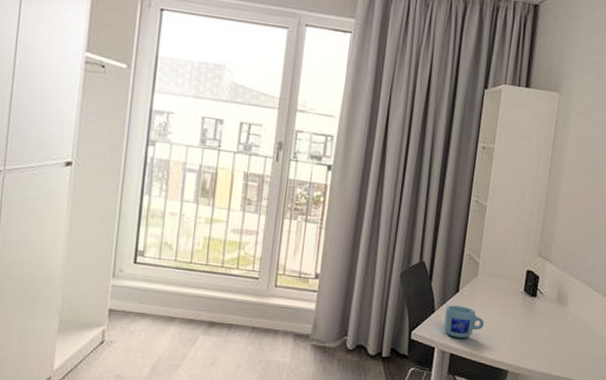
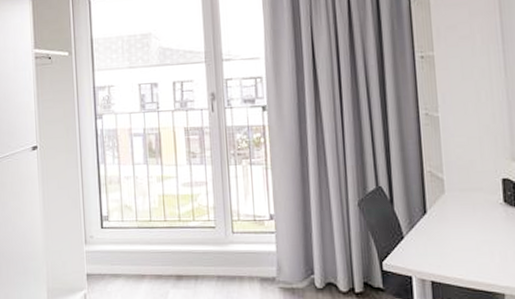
mug: present [443,305,484,339] -> none [415,228,464,264]

